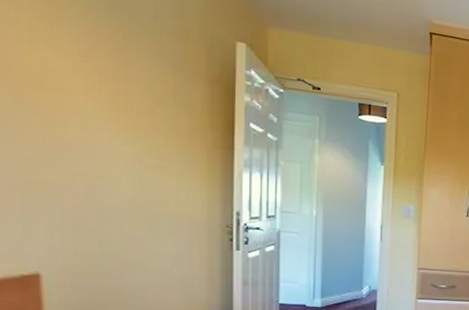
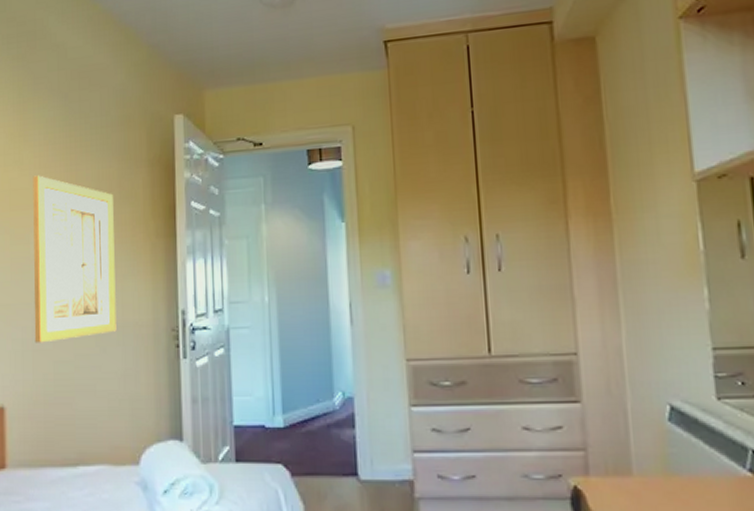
wall art: none [70,61,170,222] -> present [33,175,117,343]

